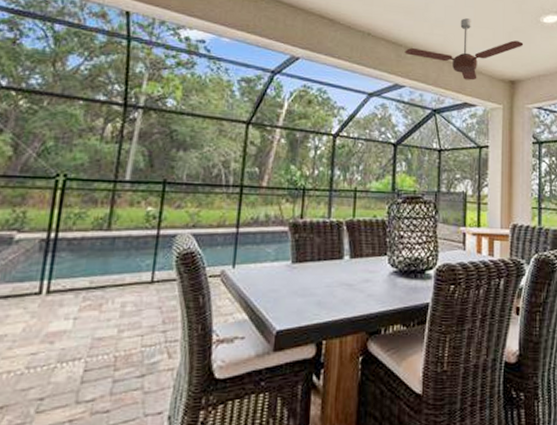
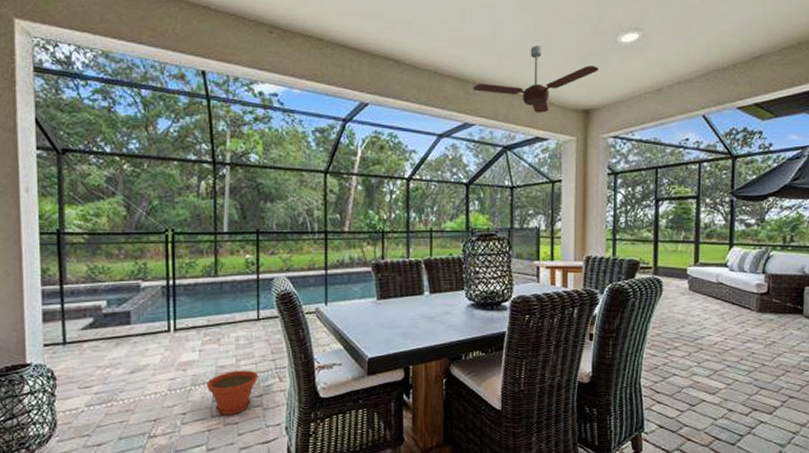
plant pot: none [76,343,143,402] -> present [207,370,258,416]

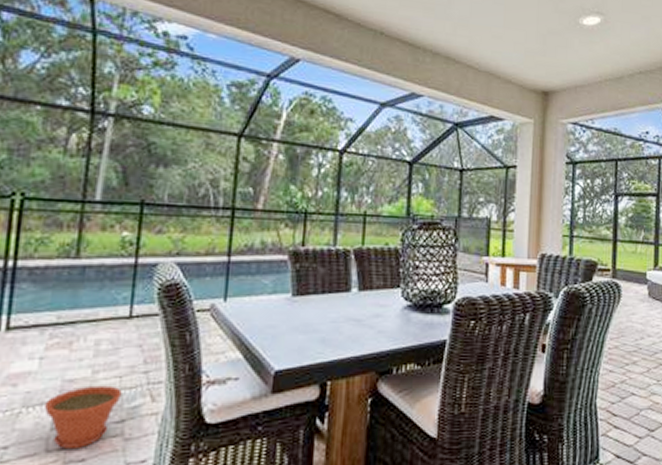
ceiling fan: present [473,46,599,113] -> none [423,17,560,91]

